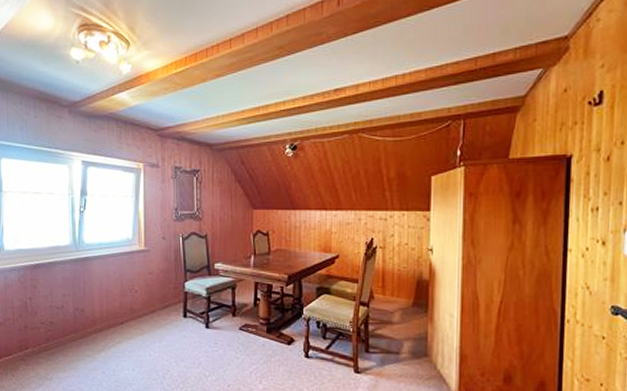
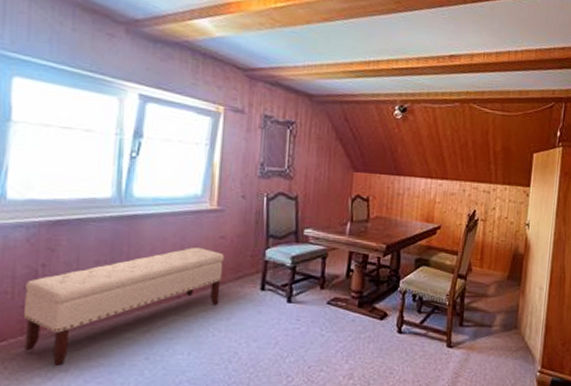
bench: none [20,281,153,376] -> present [23,246,224,367]

